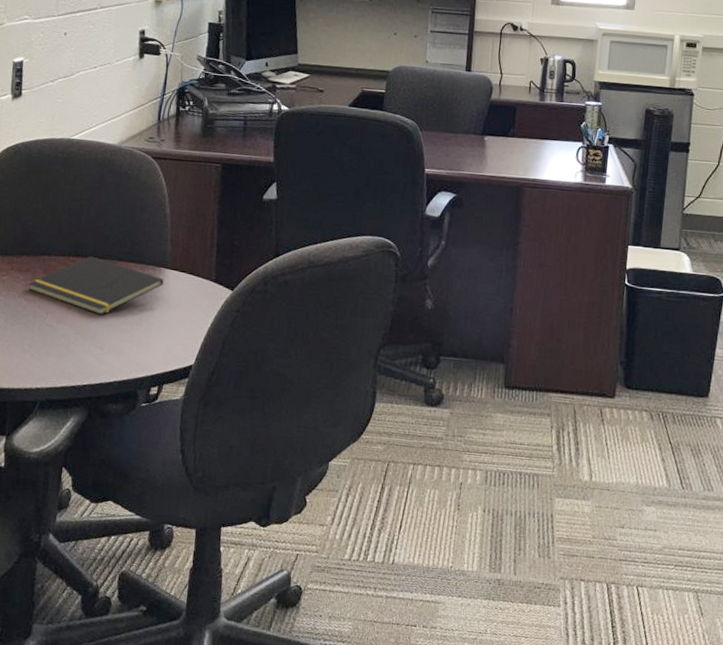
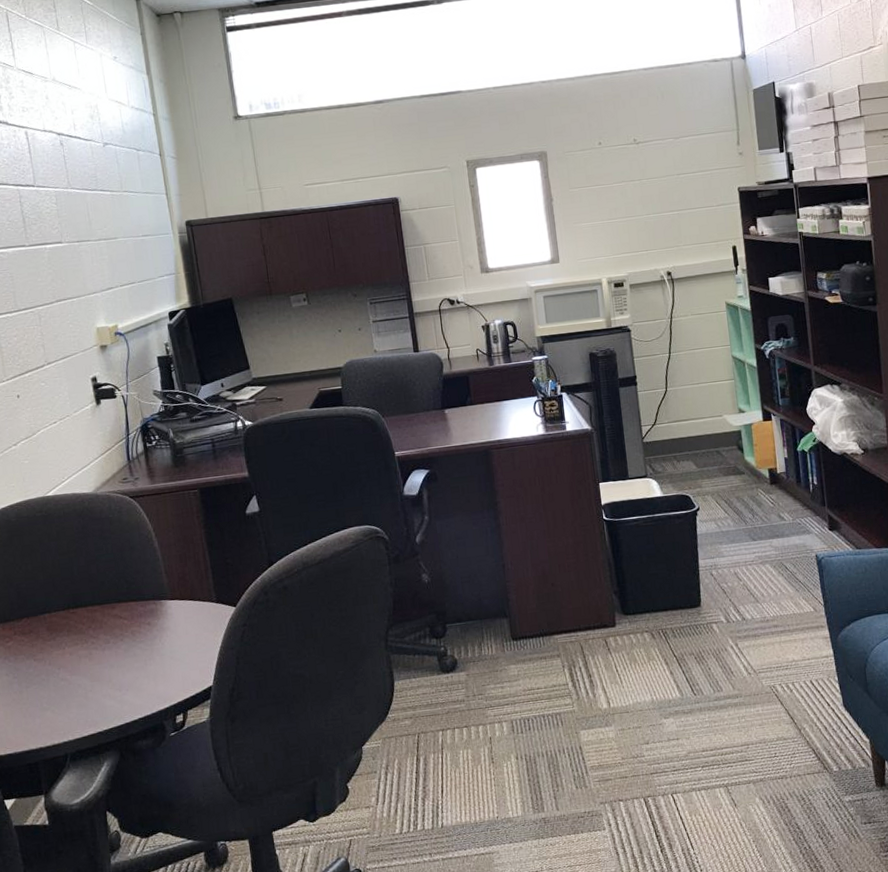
notepad: present [28,256,164,315] -> none [34,604,167,659]

